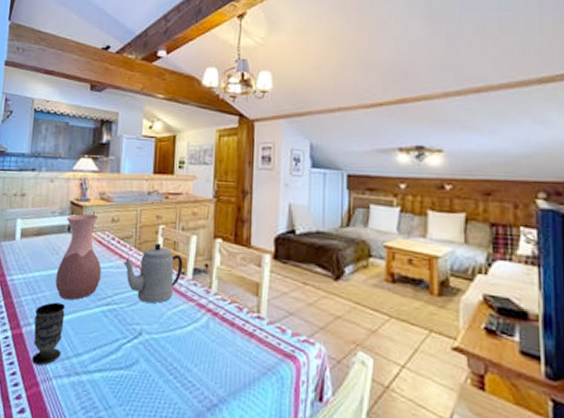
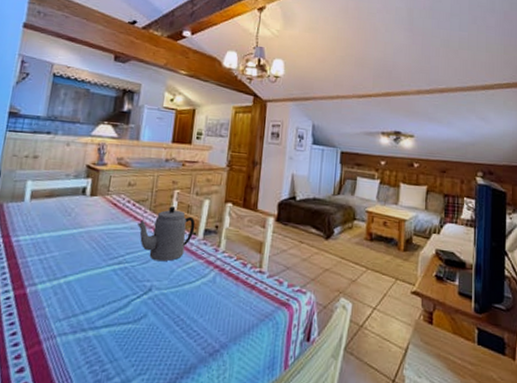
cup: present [31,302,65,365] -> none [34,262,75,324]
vase: present [55,214,102,300] -> none [65,177,115,260]

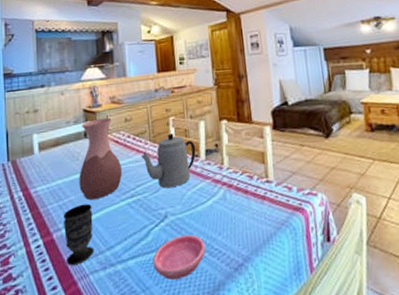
cup: none [34,262,75,324] -> present [63,204,95,265]
vase: none [65,177,115,260] -> present [79,117,122,200]
saucer: none [126,311,185,355] -> present [153,234,206,280]

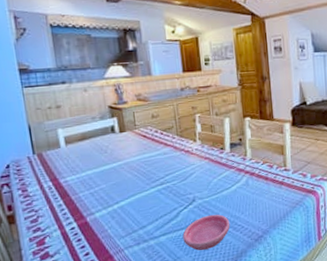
cup: present [63,204,95,265] -> none [95,191,128,243]
vase: present [79,117,122,200] -> none [108,114,151,188]
teapot: present [141,133,196,189] -> none [169,129,221,177]

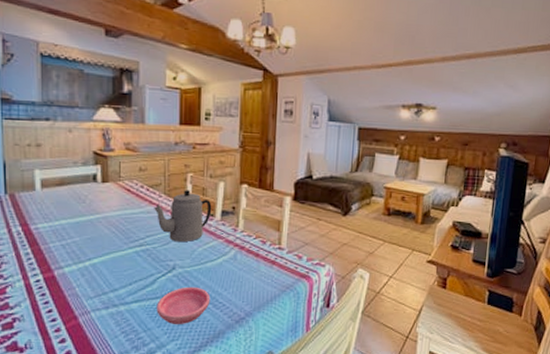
teapot: none [169,129,221,177] -> present [154,190,212,243]

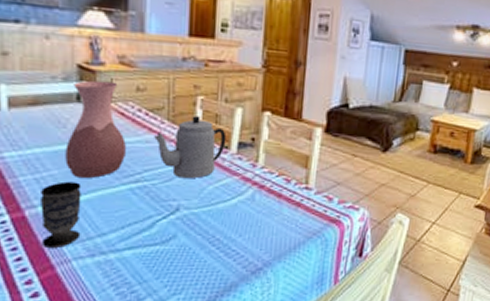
cup: none [65,246,98,301] -> present [39,181,81,248]
vase: none [85,164,132,243] -> present [65,80,126,178]
saucer: present [156,286,211,324] -> none [155,231,222,275]

